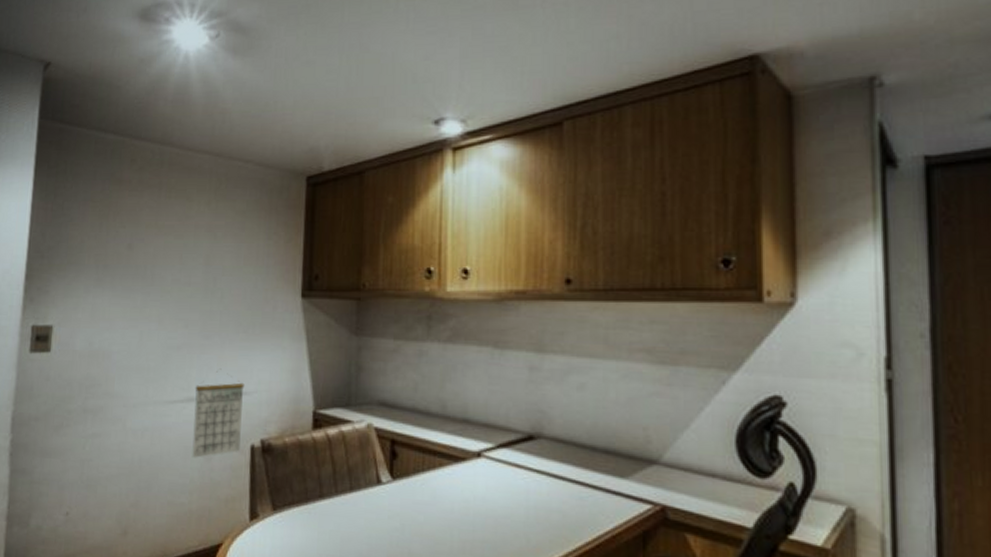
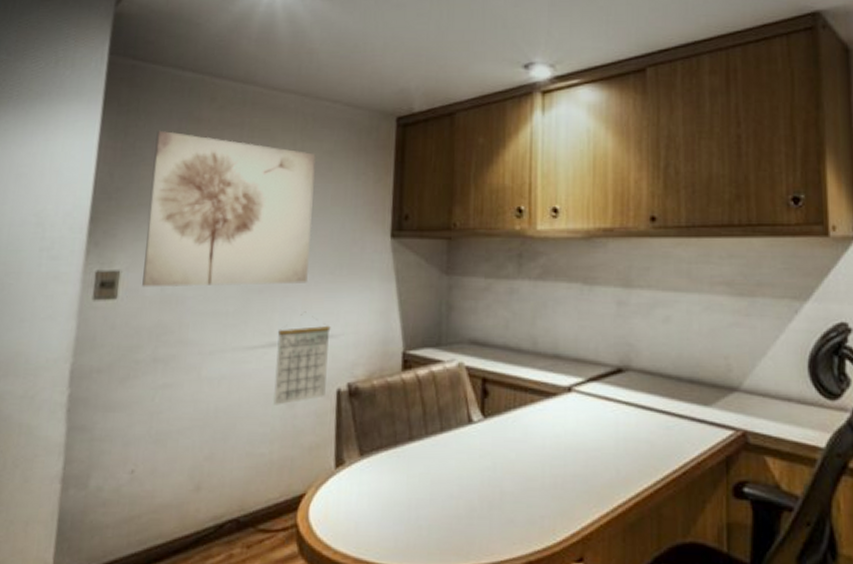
wall art: none [72,191,229,342] -> present [142,130,316,287]

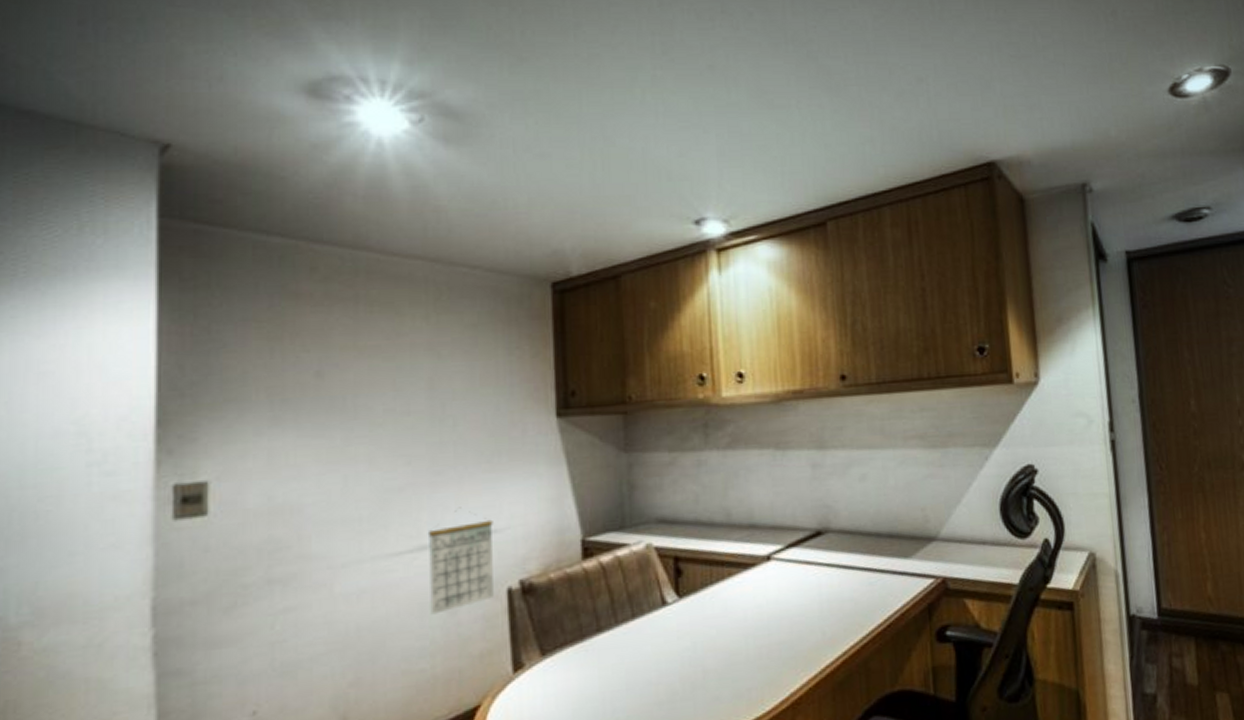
wall art: present [142,130,316,287] -> none [239,308,461,499]

